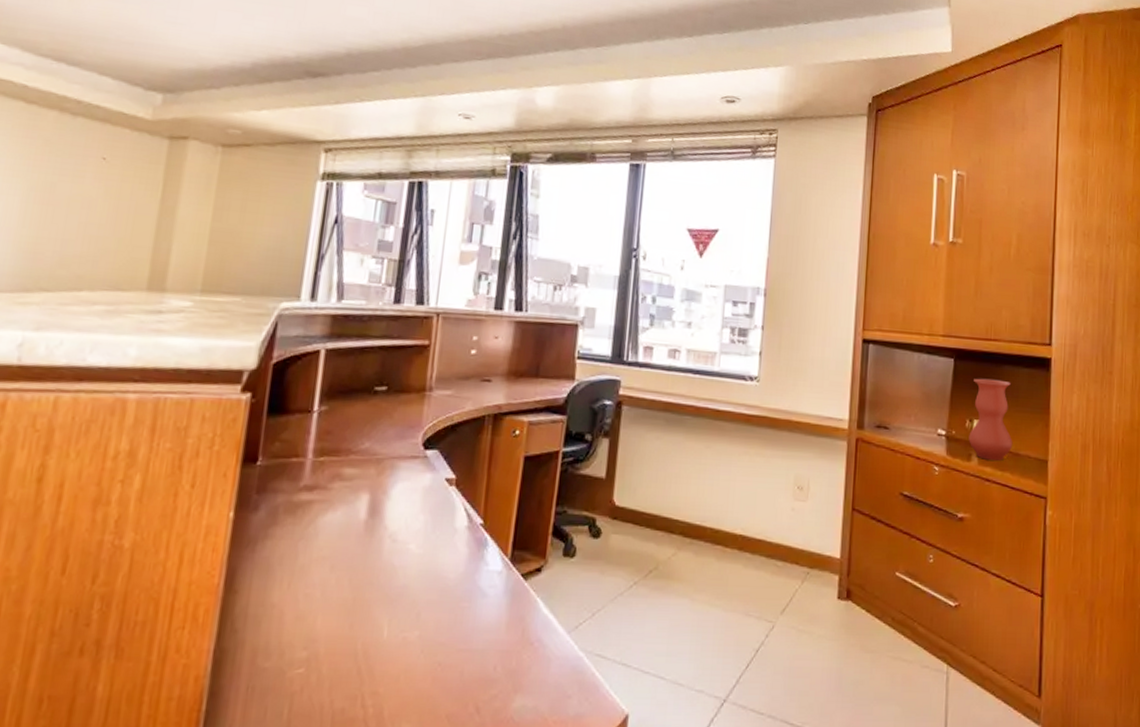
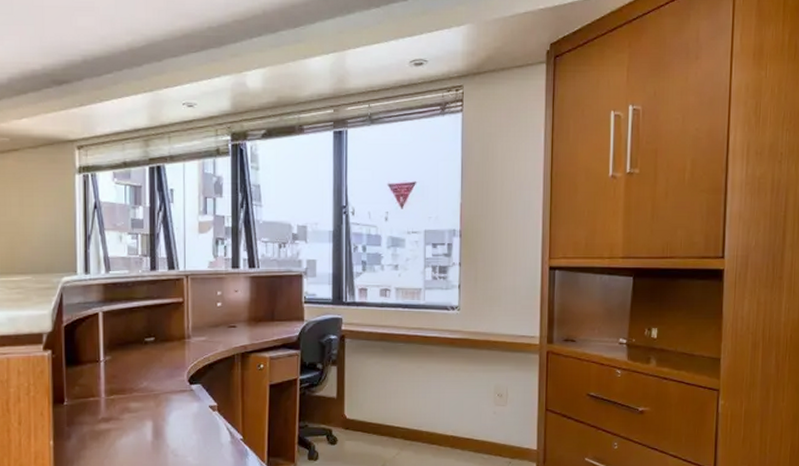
vase: present [968,378,1013,462] -> none [647,292,688,363]

